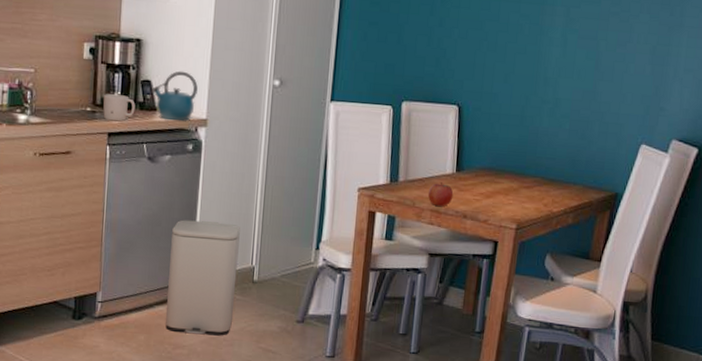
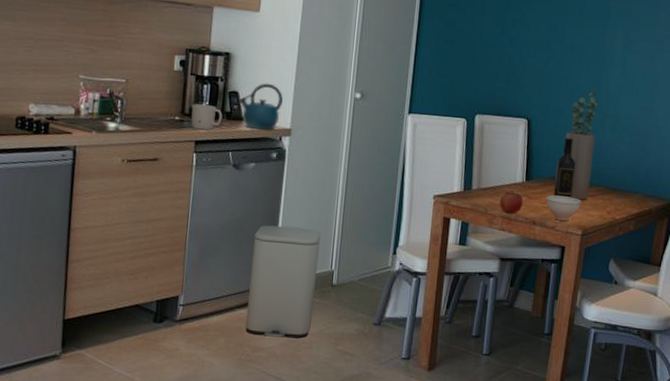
bowl: none [477,187,517,214] -> present [546,195,582,221]
wine bottle: none [486,126,511,190] -> present [554,138,576,198]
vase: none [500,69,536,192] -> present [566,86,599,201]

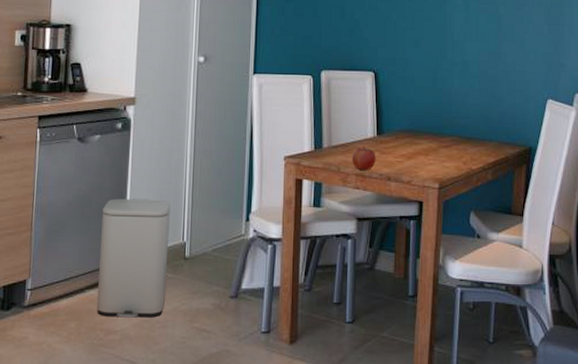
mug: present [191,104,223,131] -> none [33,78,65,104]
kettle: present [239,83,283,130] -> none [81,52,126,101]
bowl: present [546,195,582,221] -> none [399,149,436,175]
wine bottle: present [554,138,576,198] -> none [407,89,427,150]
vase: present [566,86,599,201] -> none [414,34,444,152]

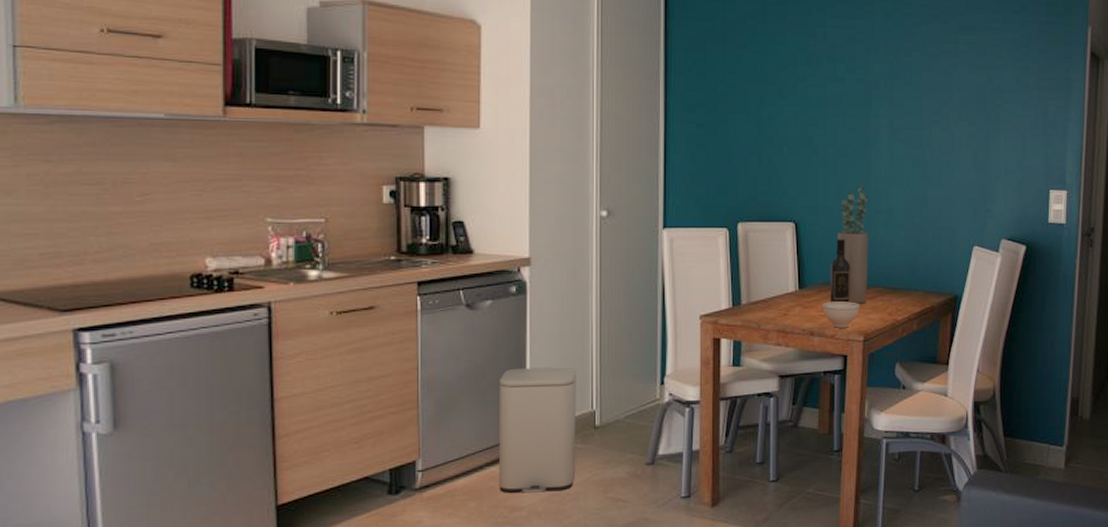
fruit: present [351,146,376,171] -> none [772,301,798,327]
bowl: none [399,149,436,175] -> present [822,302,861,328]
wine bottle: none [407,89,427,150] -> present [830,239,851,303]
vase: none [414,34,444,152] -> present [837,181,869,304]

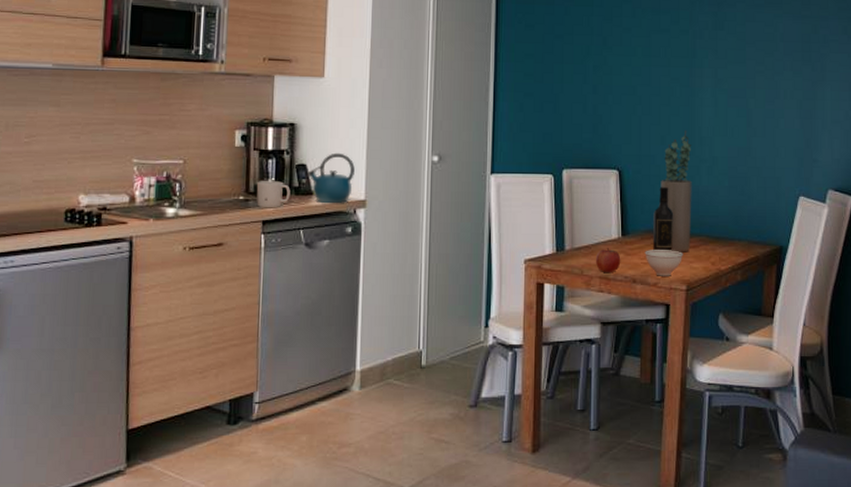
mug: none [409,240,447,269] -> present [256,181,291,208]
kettle: none [465,208,517,263] -> present [307,152,355,204]
pedal bin: present [499,367,576,493] -> none [329,306,405,430]
fruit: none [772,301,798,327] -> present [595,248,621,273]

